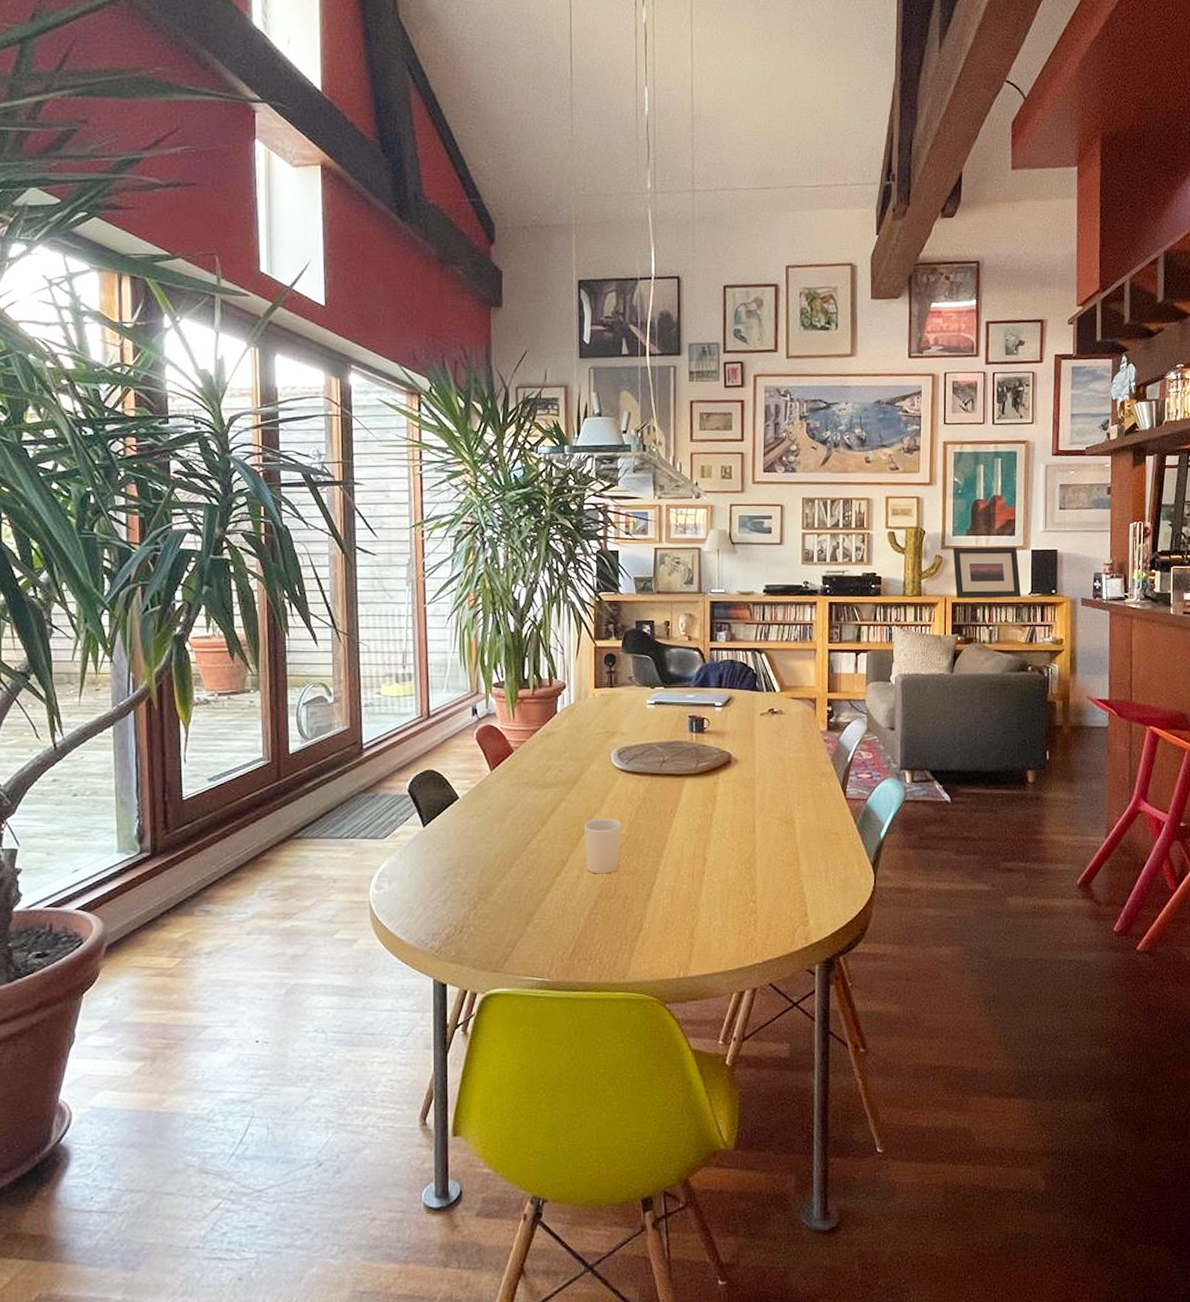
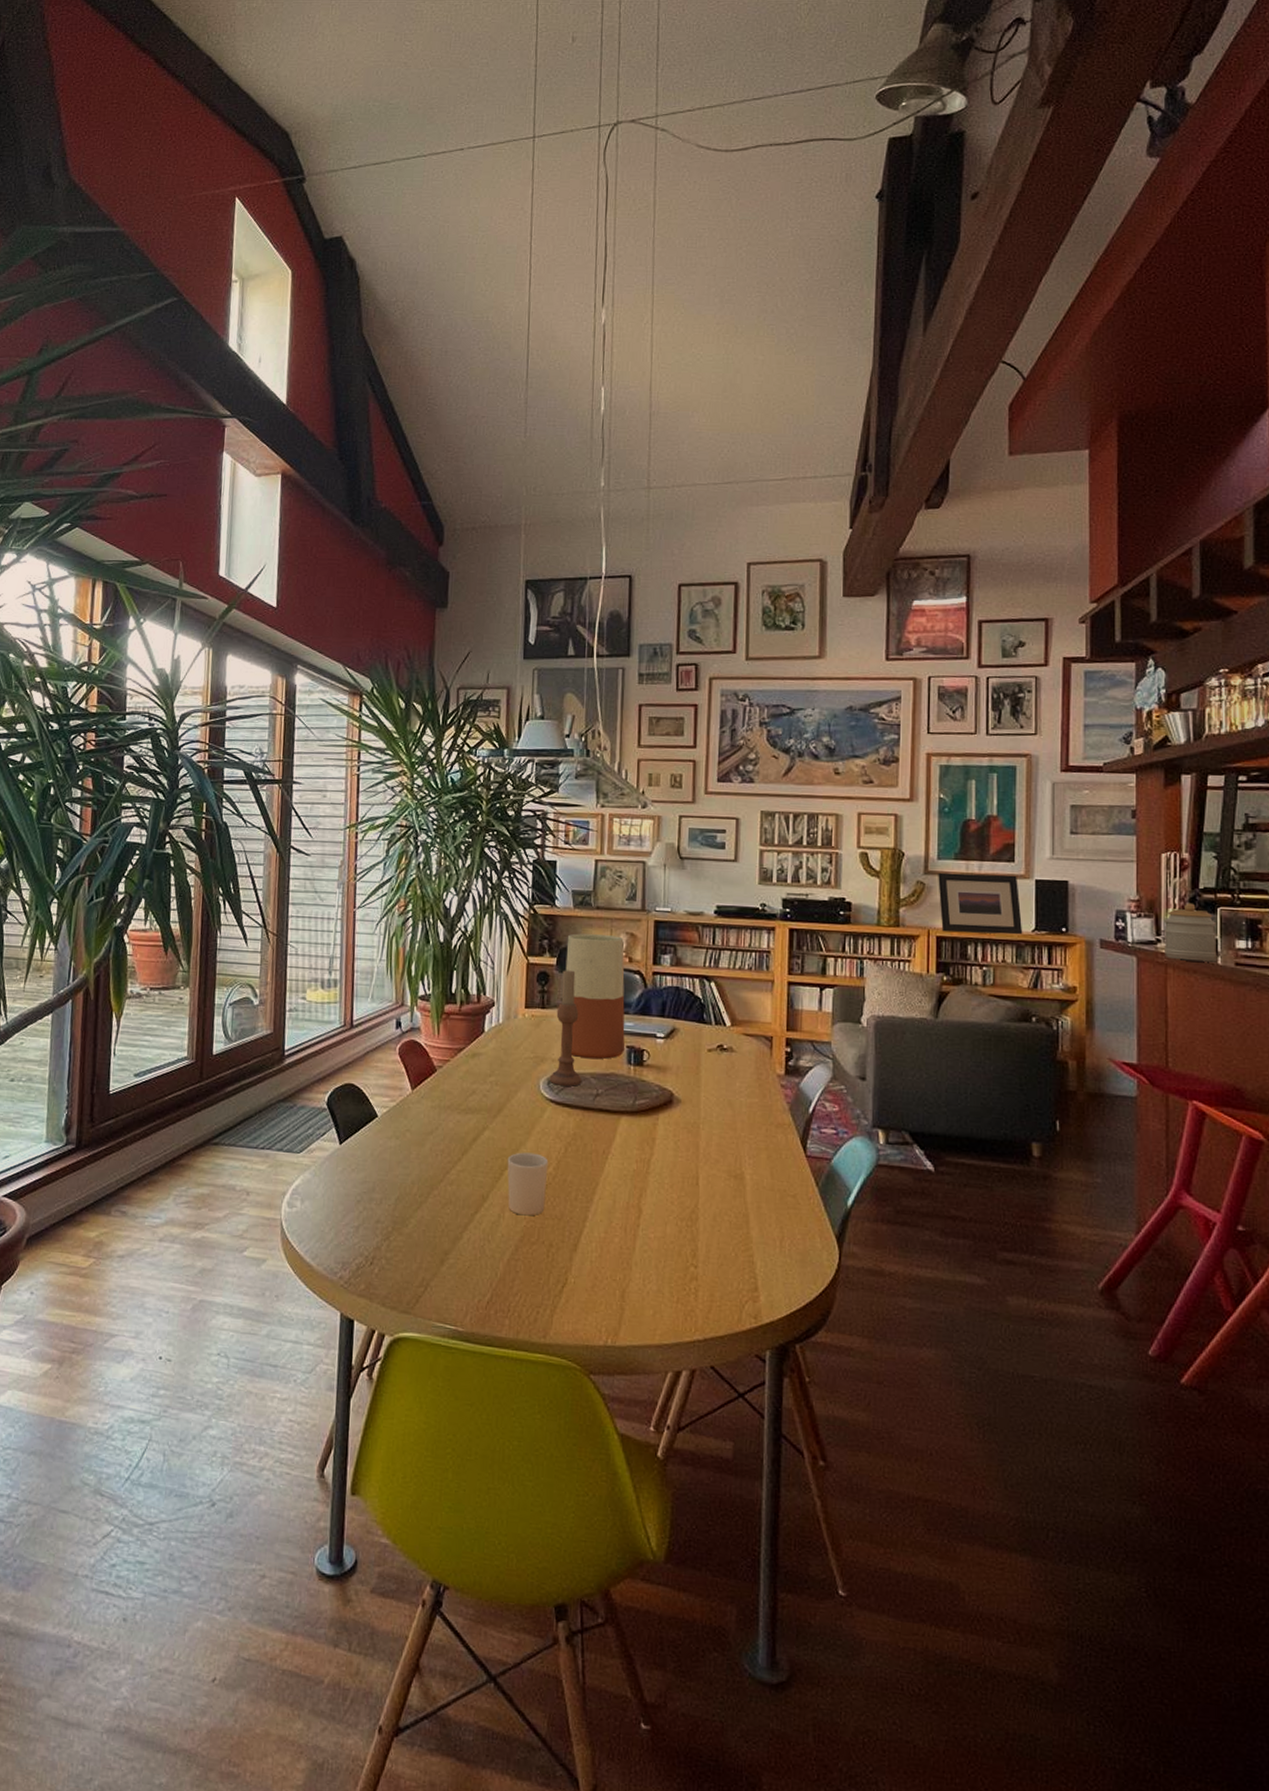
candlestick: none [619,651,650,756] -> present [549,970,582,1086]
vase: none [628,617,687,729] -> present [560,933,625,1059]
jar: none [1131,564,1170,612] -> present [1164,903,1218,962]

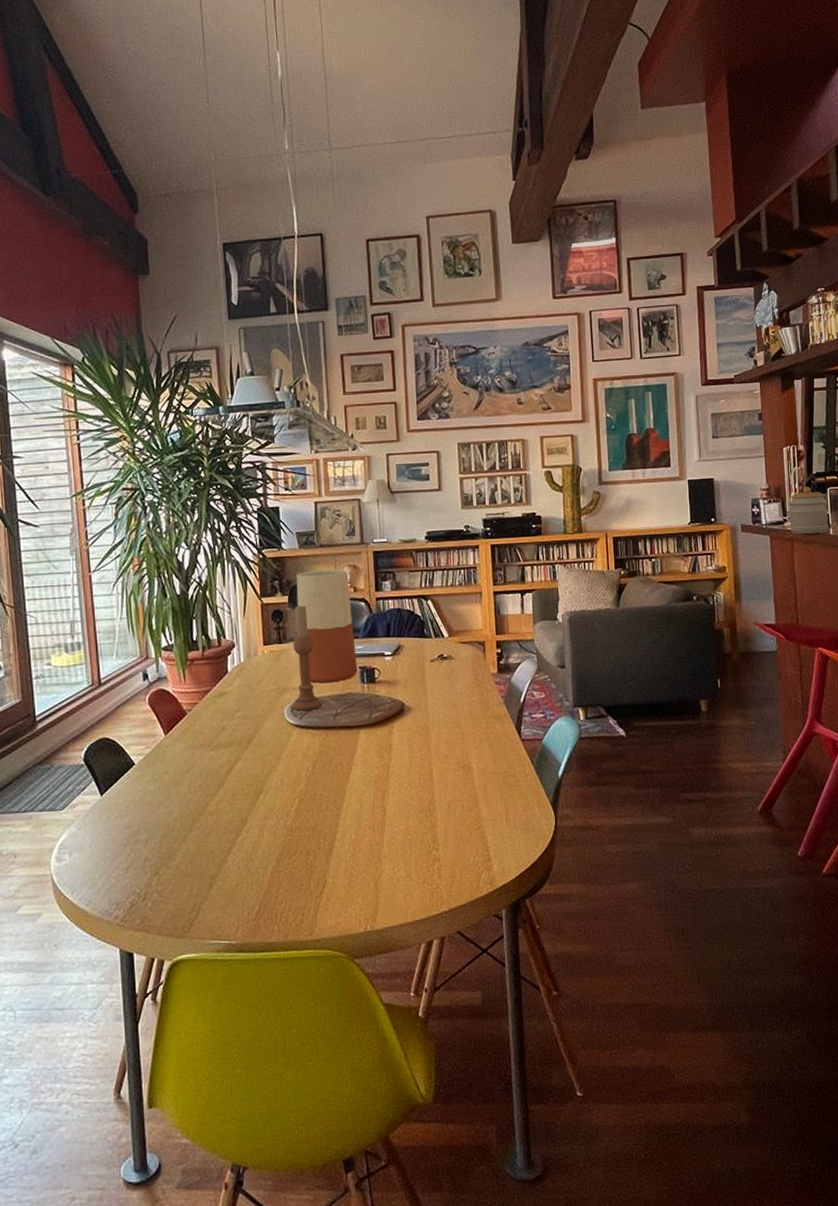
mug: present [507,1152,549,1216] -> none [261,774,300,832]
picture frame: present [938,872,1023,935] -> none [610,478,681,533]

